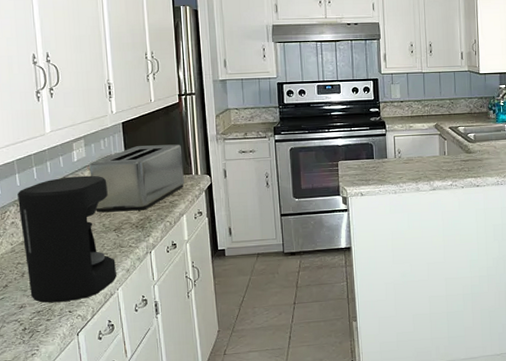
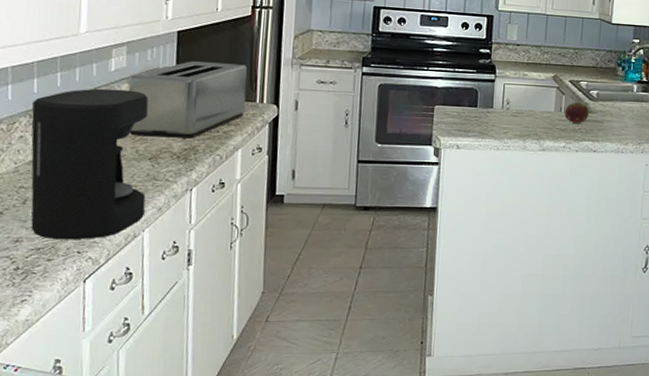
fruit: none [448,145,470,164] -> present [564,102,590,124]

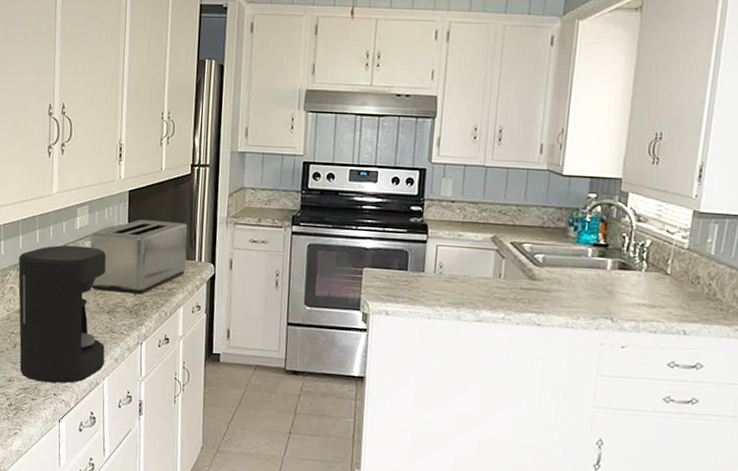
fruit: present [564,102,590,124] -> none [504,267,534,293]

